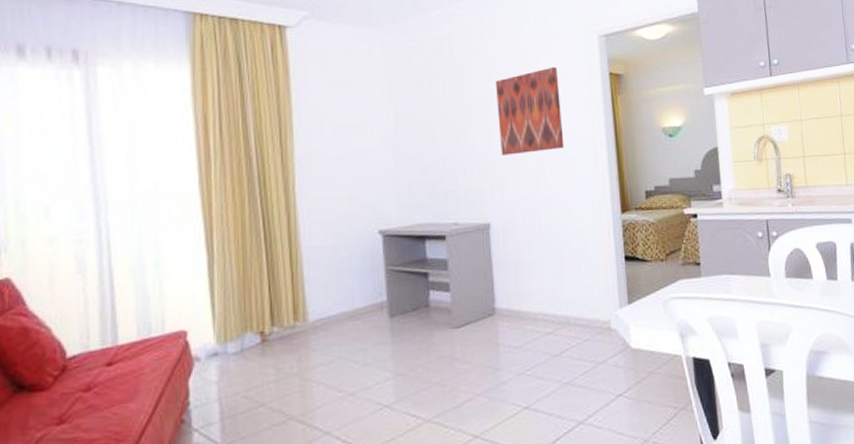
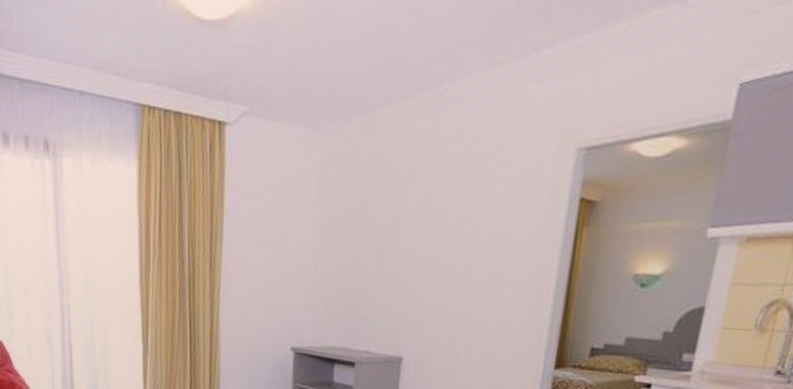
wall art: present [496,66,565,155] -> none [428,185,514,287]

